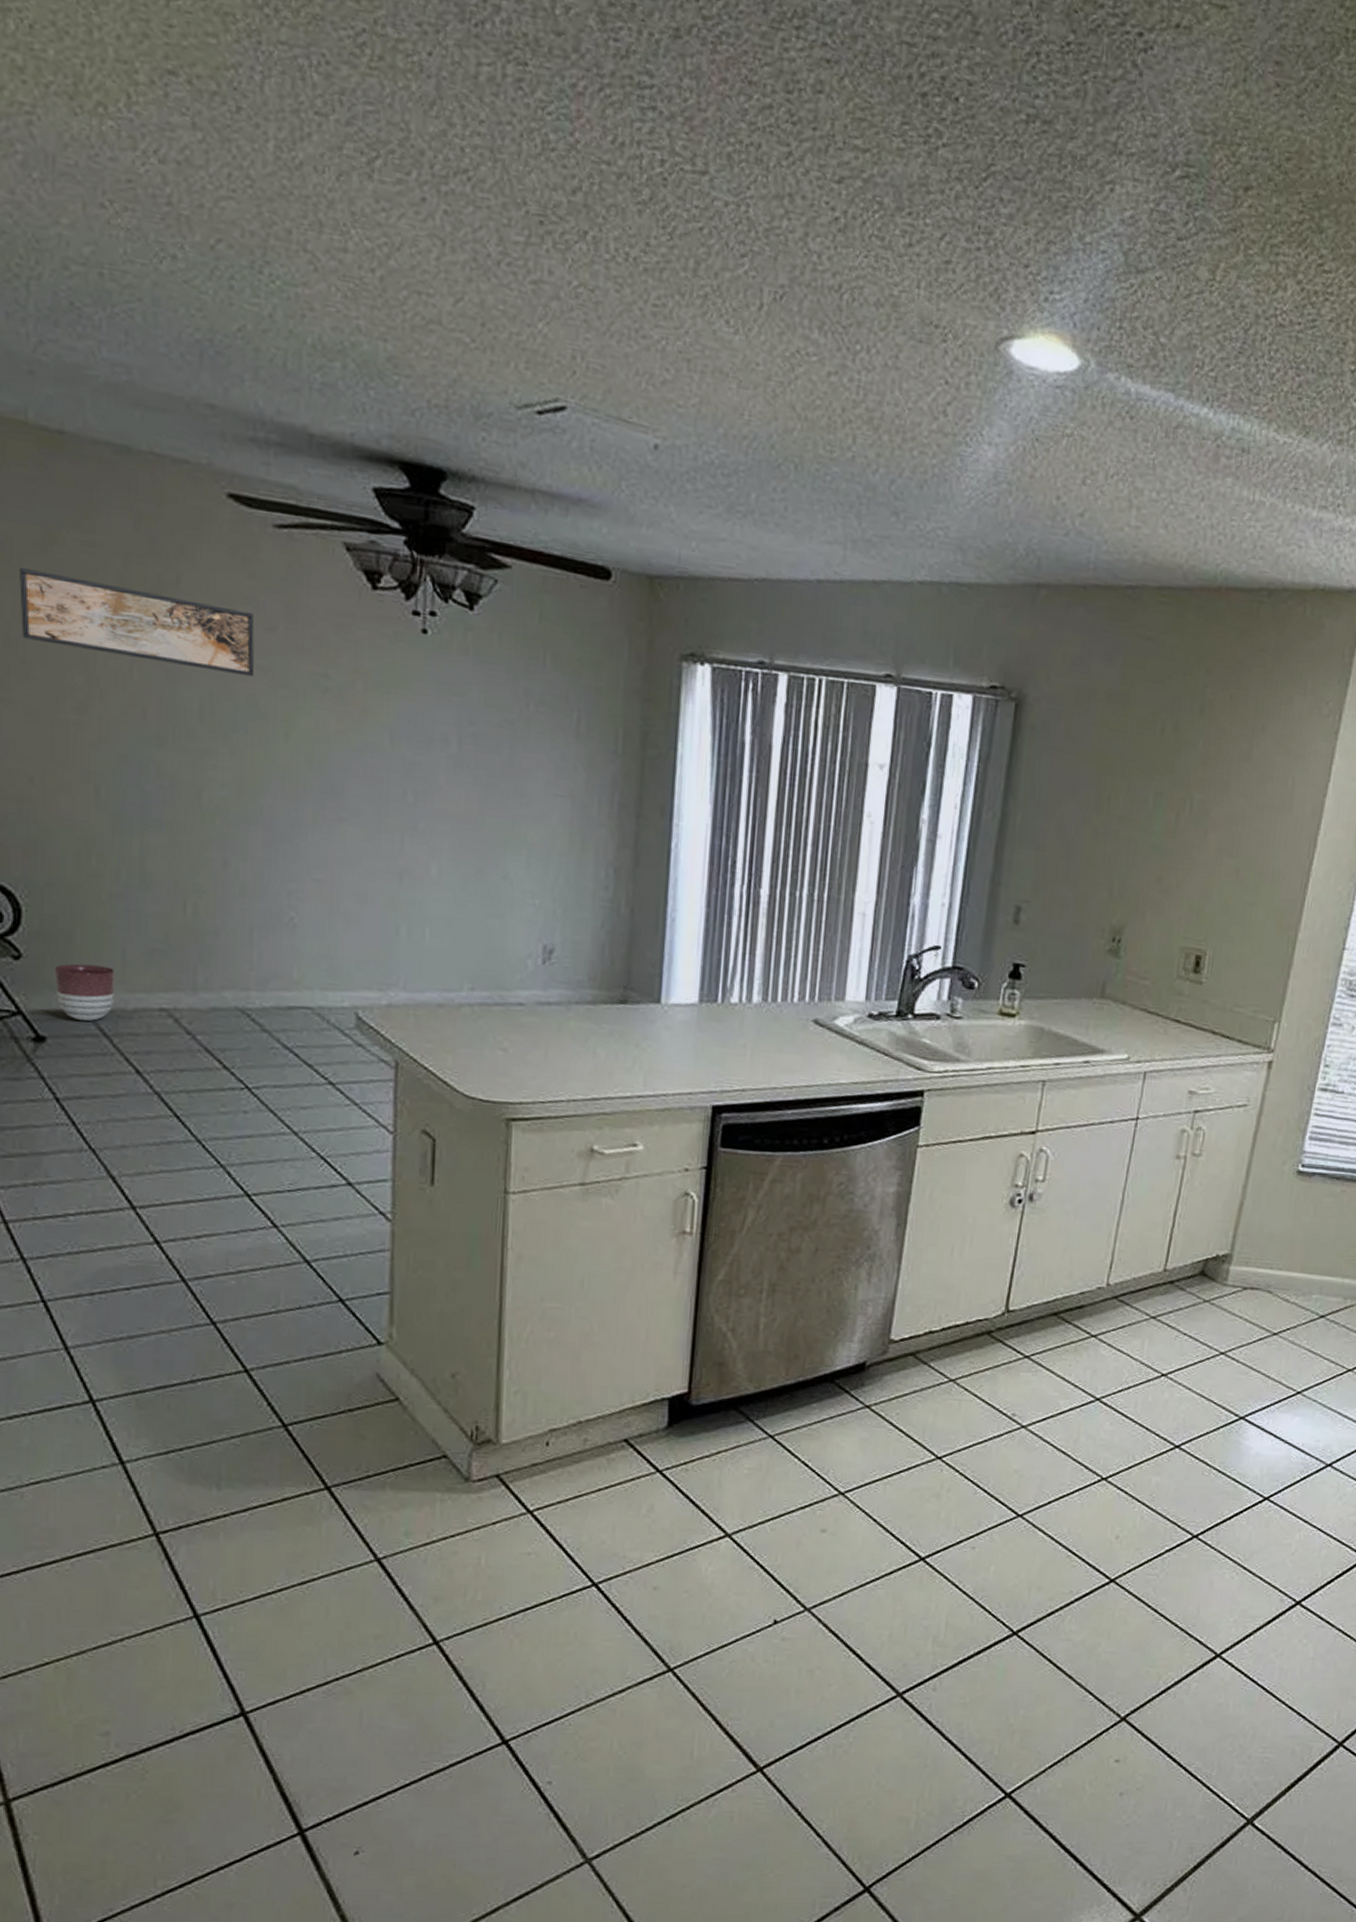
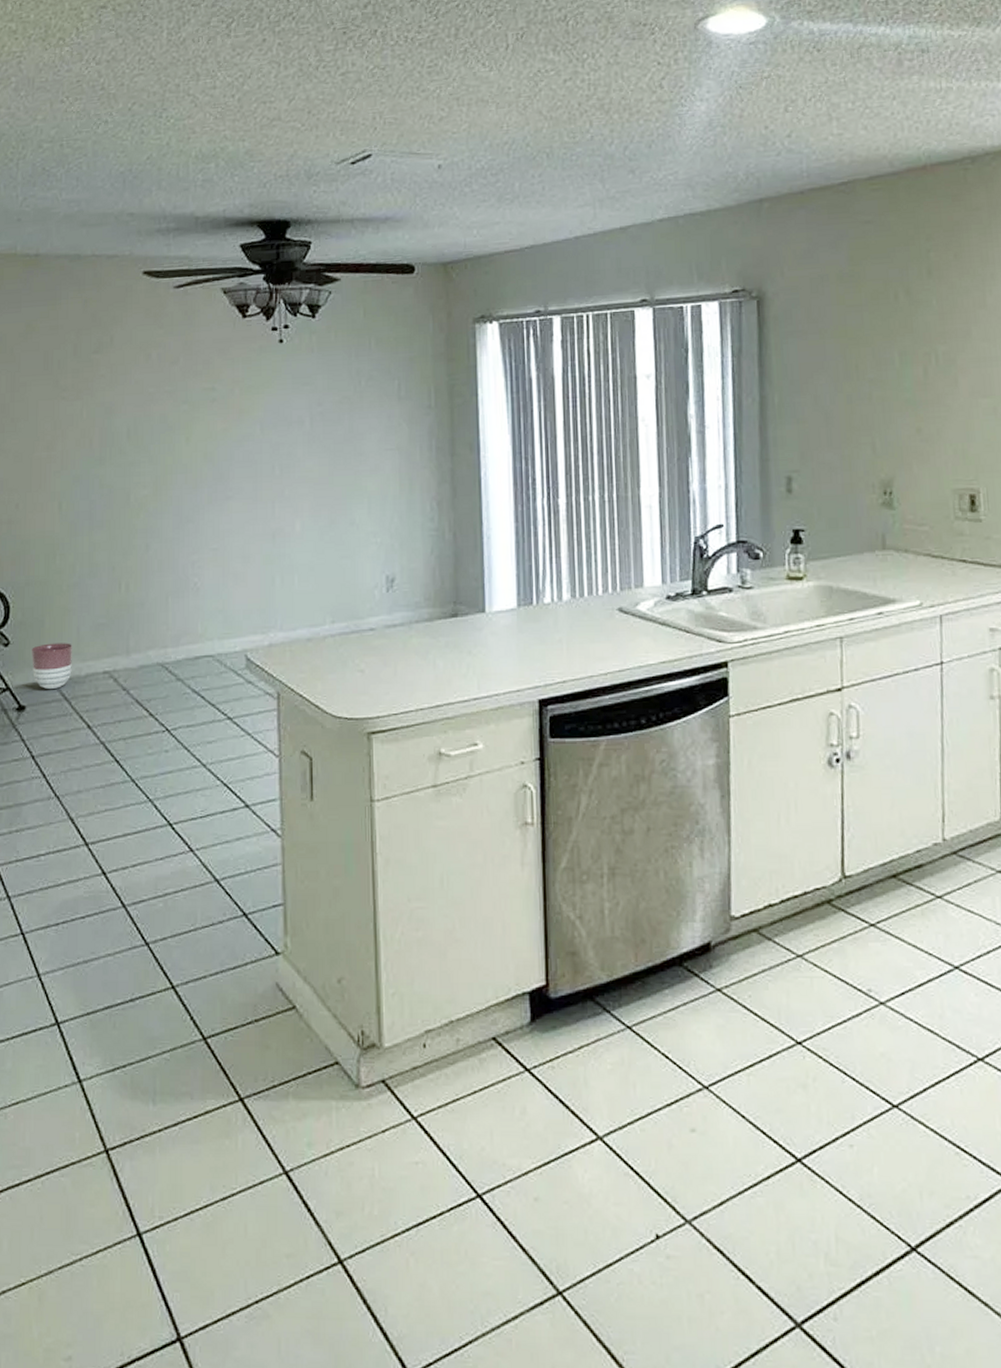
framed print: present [19,568,255,677] -> none [11,353,163,404]

